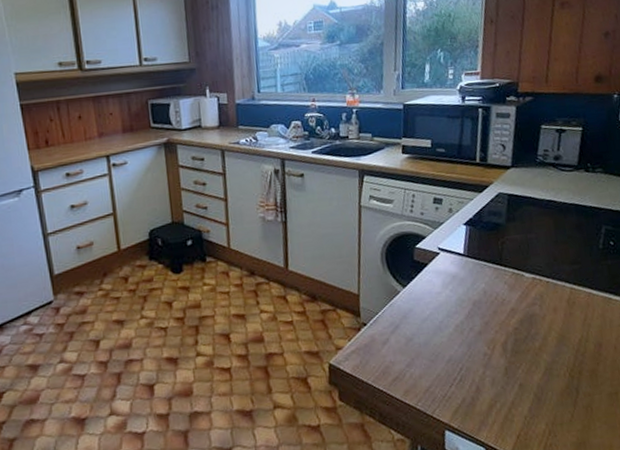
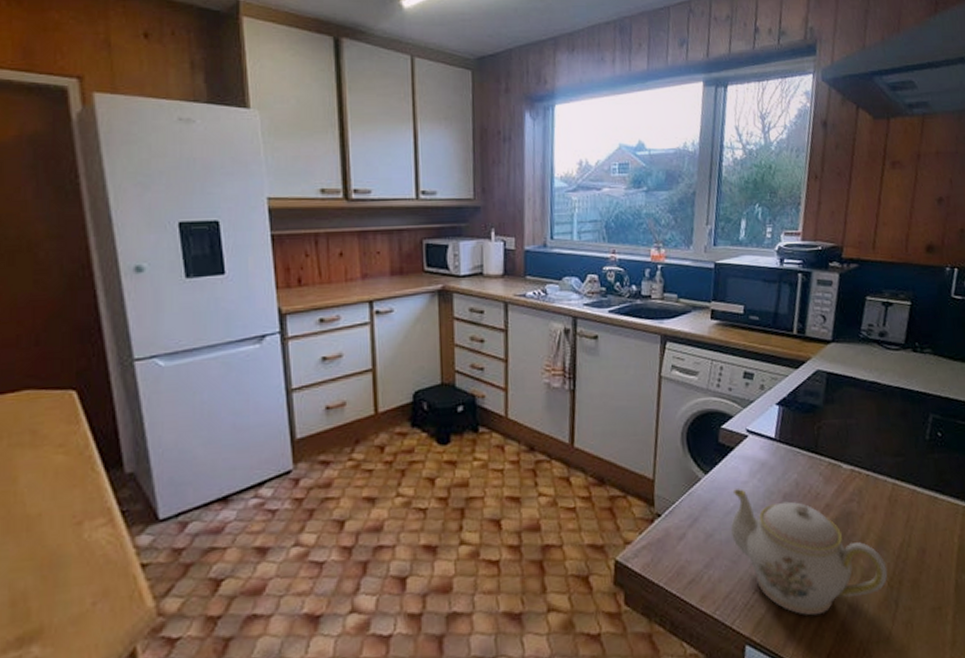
teapot: none [428,298,569,404] -> present [731,489,888,616]

